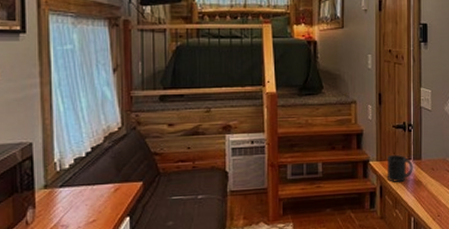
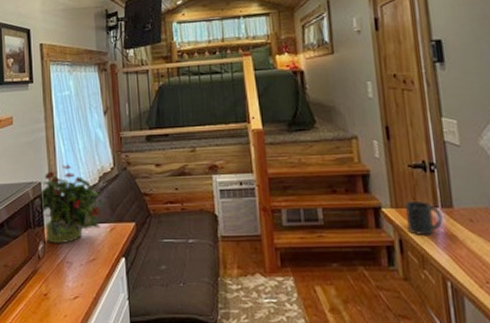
potted plant: none [30,124,109,207] -> present [39,164,104,243]

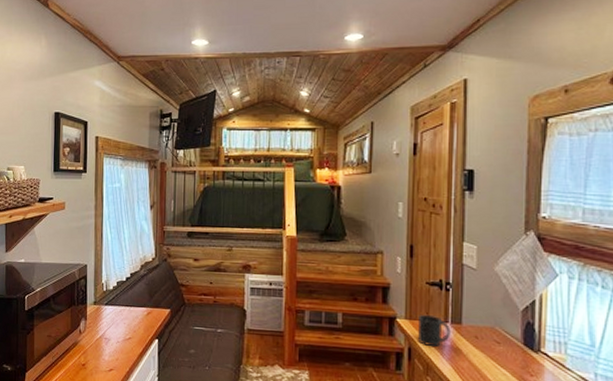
potted plant: present [39,164,104,243] -> none [85,251,143,322]

